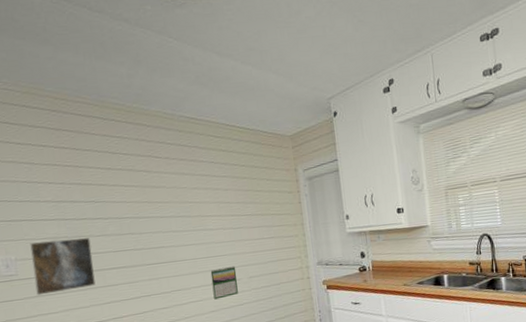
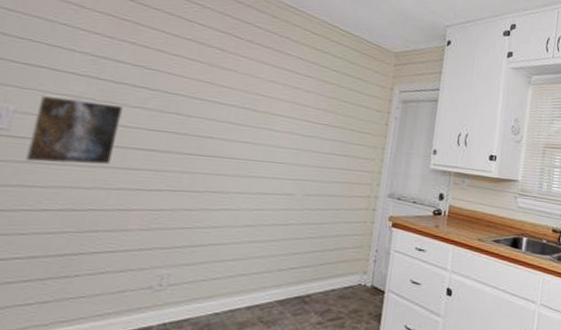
calendar: present [210,266,238,300] -> none [255,176,293,213]

